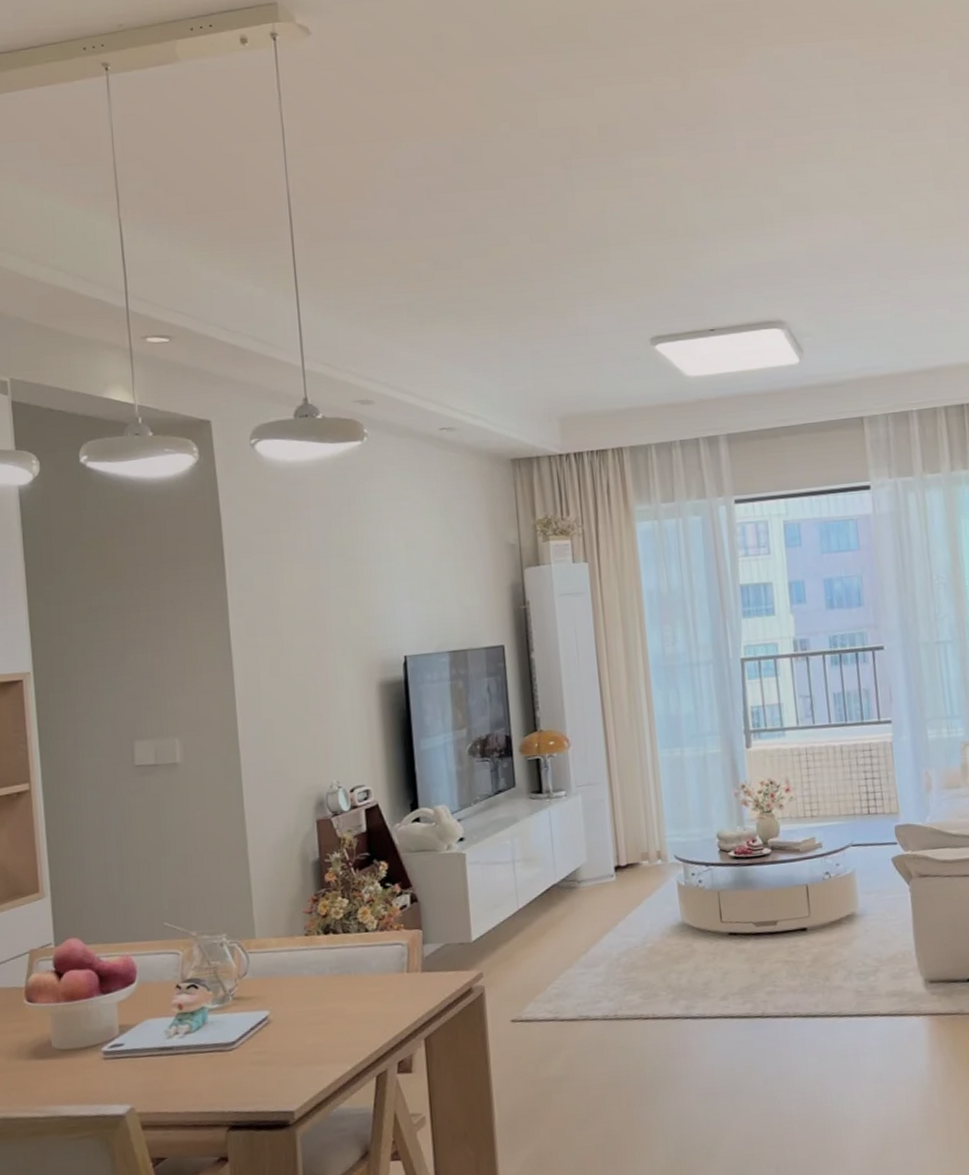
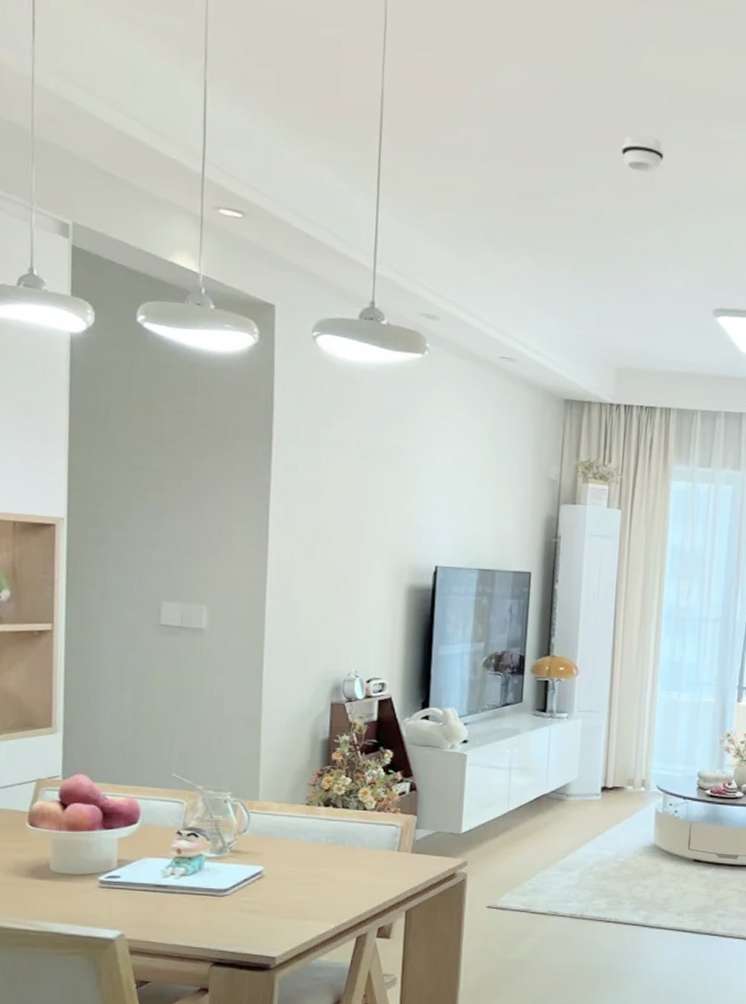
smoke detector: none [529,180,574,217] -> present [621,134,664,173]

